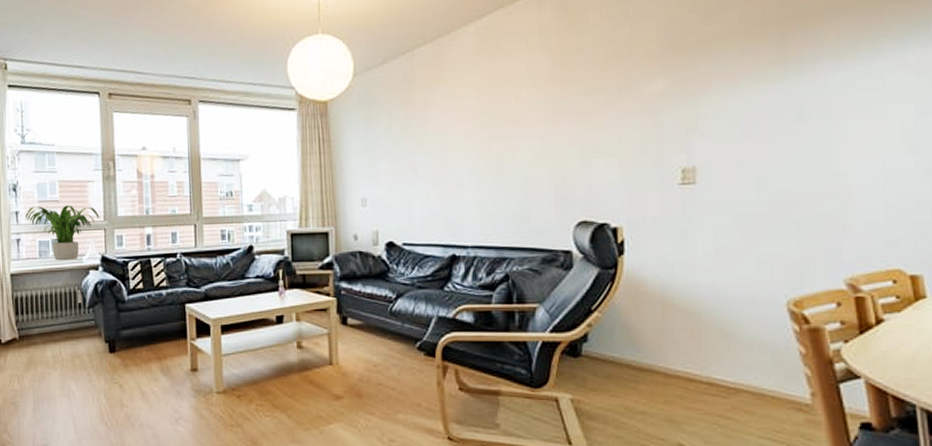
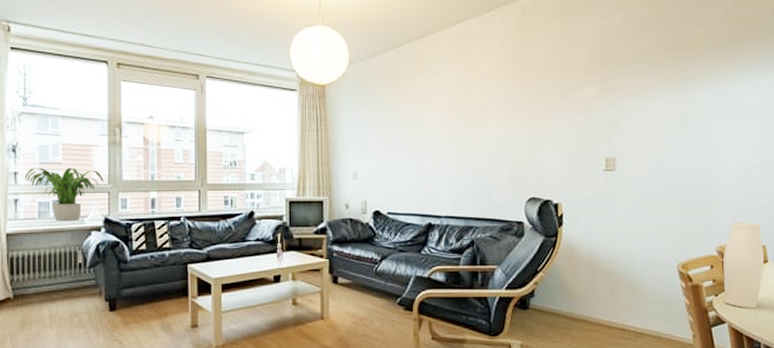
vase: none [856,244,921,360] -> present [723,222,765,309]

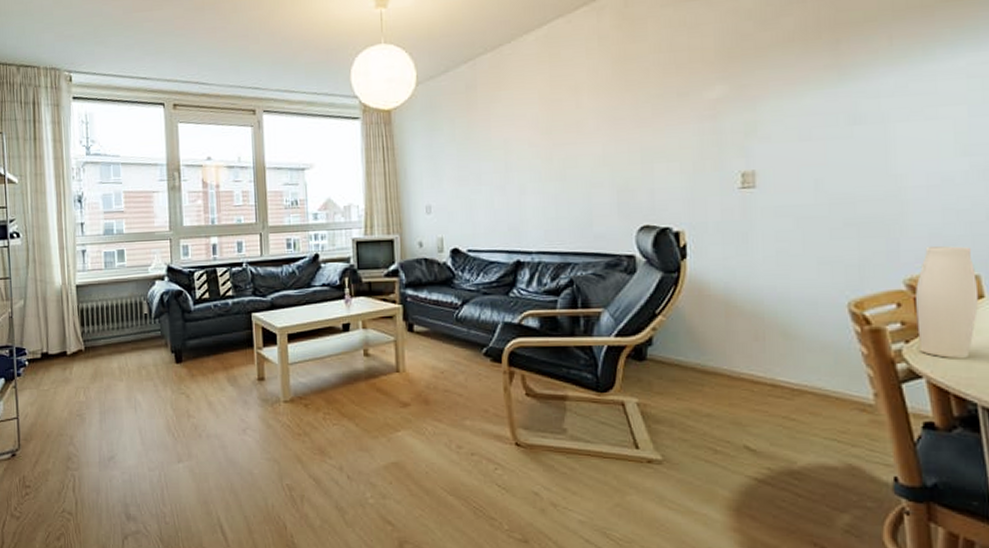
potted plant: present [24,167,104,222] -> none [90,215,165,272]

